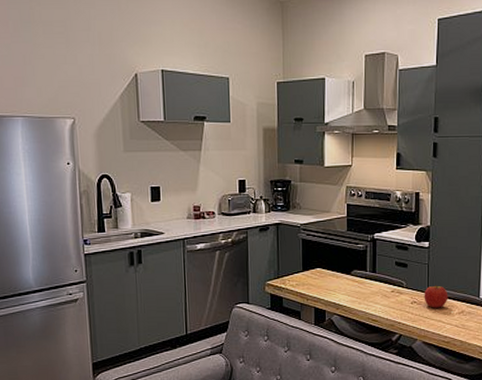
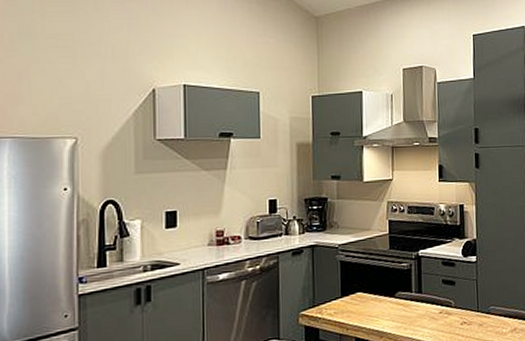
apple: present [424,285,448,308] -> none [474,302,500,328]

